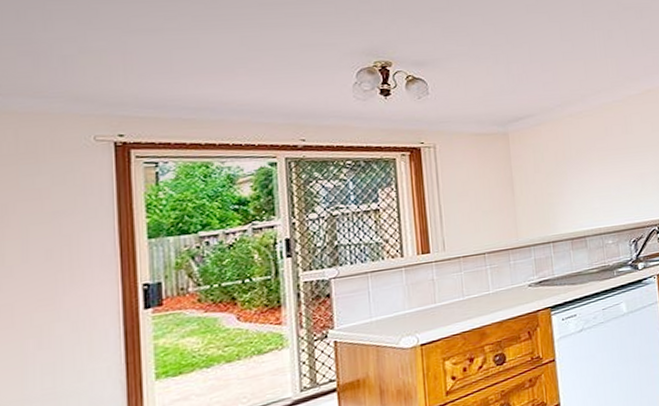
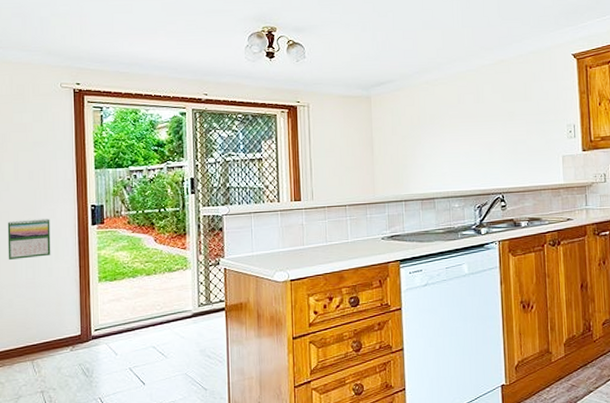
calendar: none [10,307,81,369] -> present [7,219,51,261]

